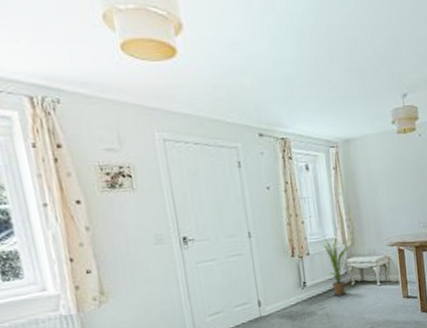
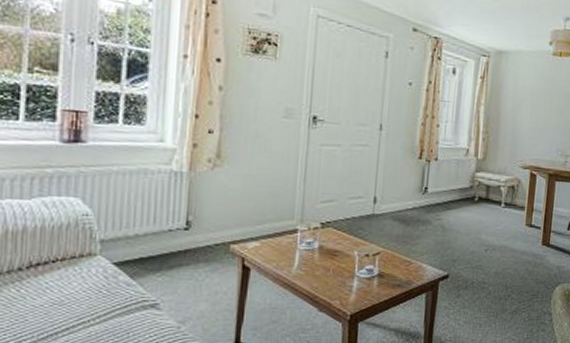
house plant: present [318,233,352,296] -> none [451,142,486,210]

